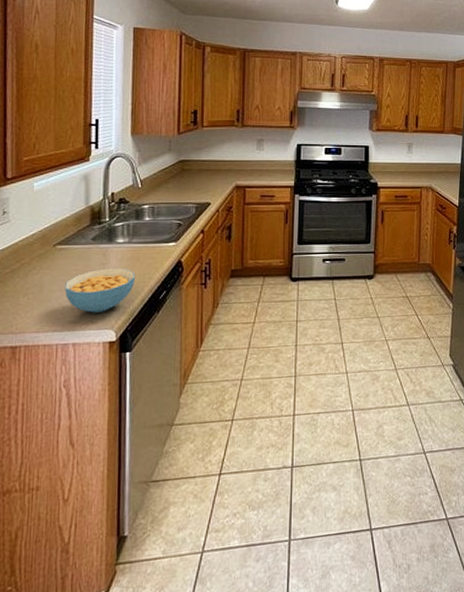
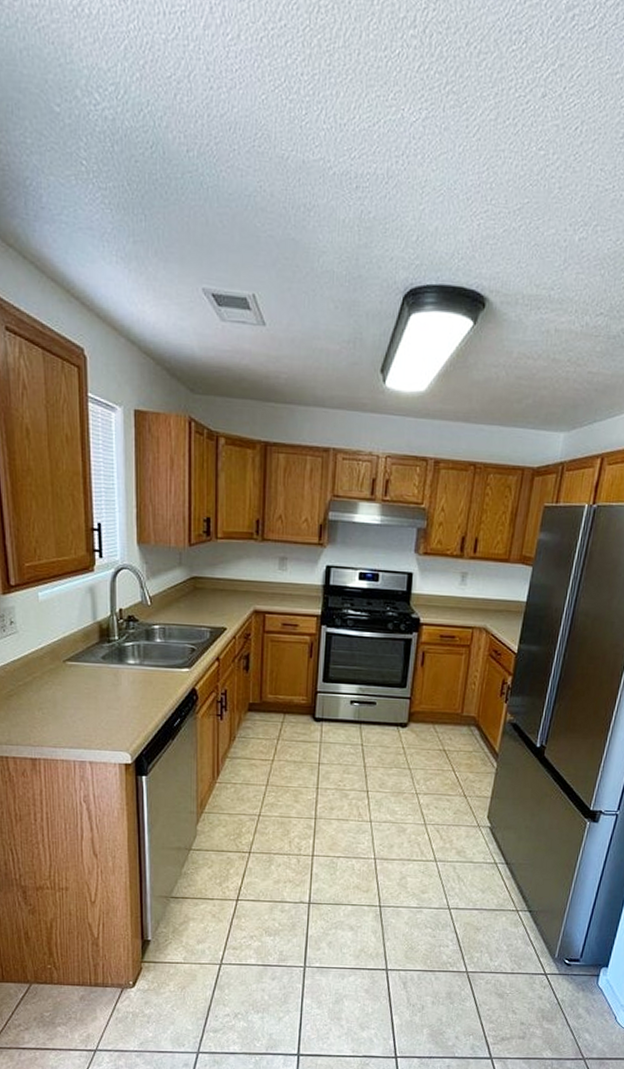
cereal bowl: present [65,268,136,313] -> none [78,689,149,734]

